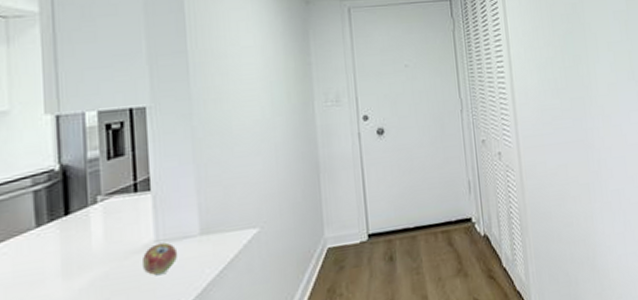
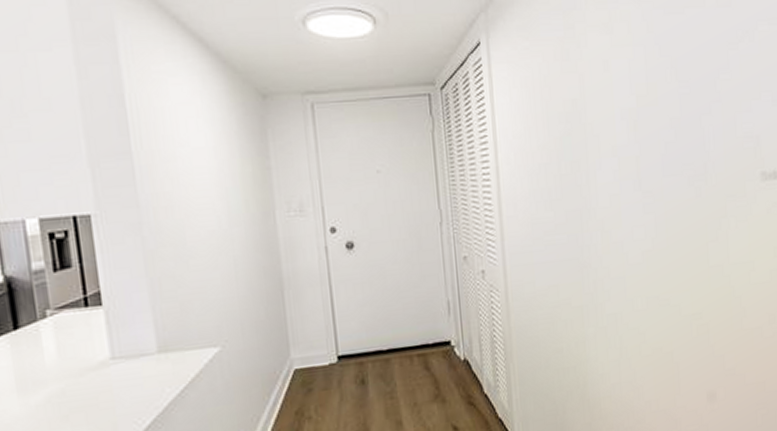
fruit: present [141,242,178,275] -> none [98,360,136,393]

